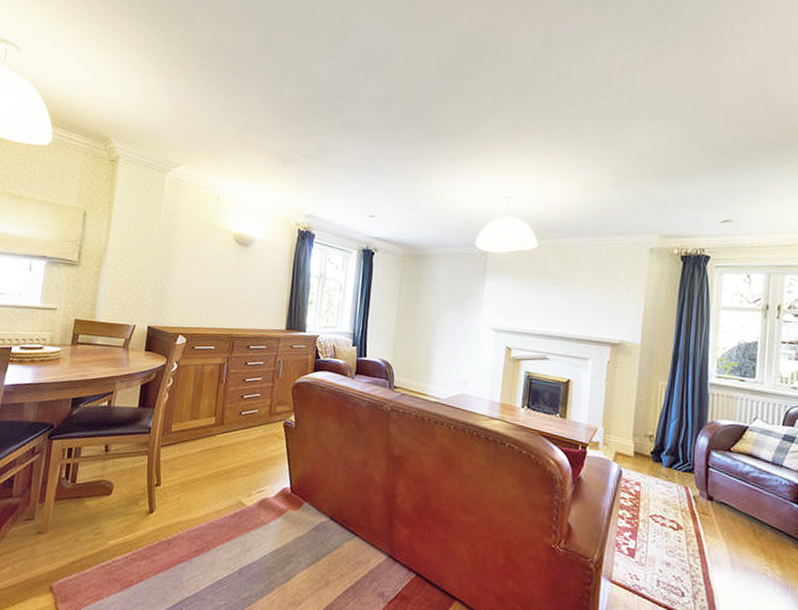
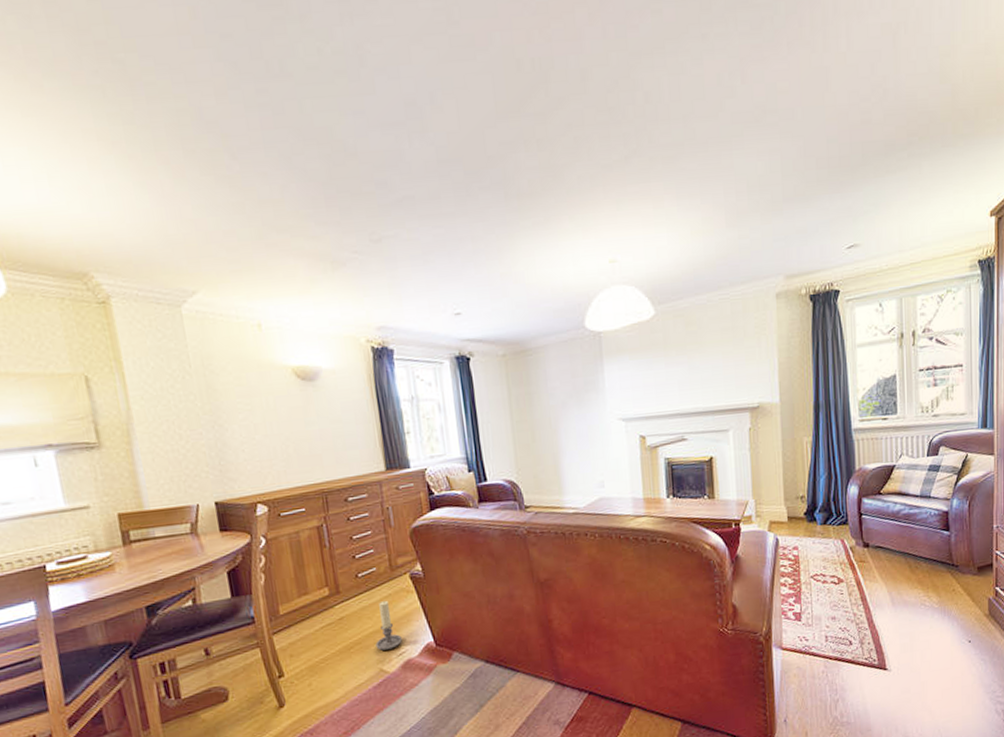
candle holder: none [241,440,264,485] -> present [375,600,402,651]

